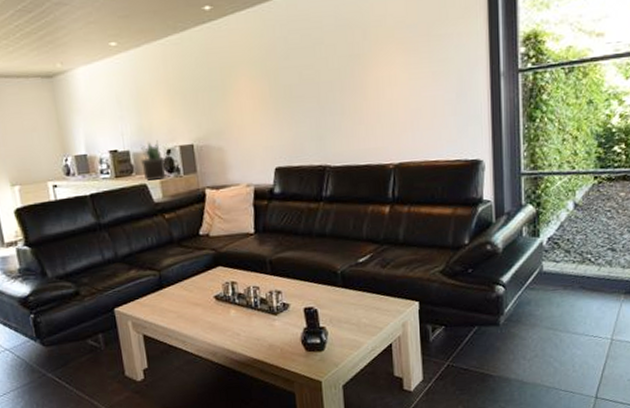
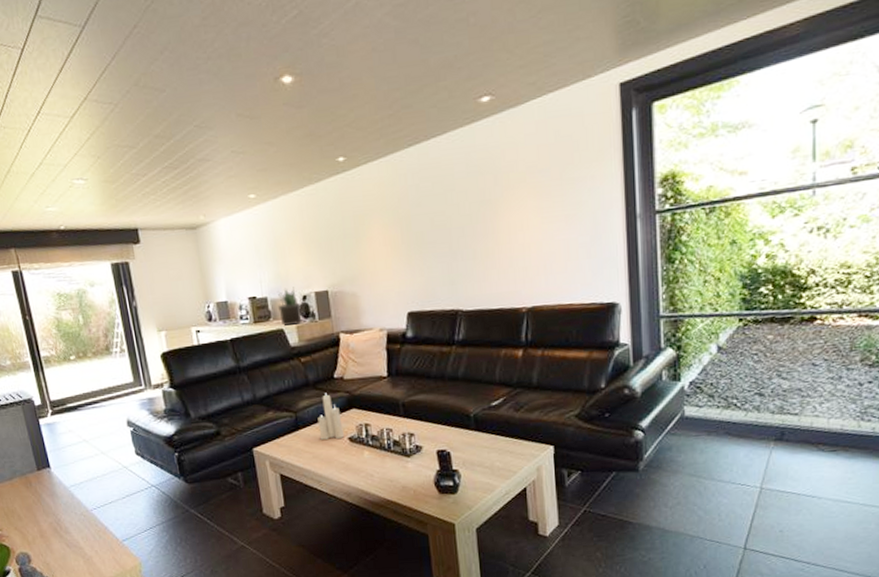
candle: none [182,250,211,299] -> present [317,393,345,440]

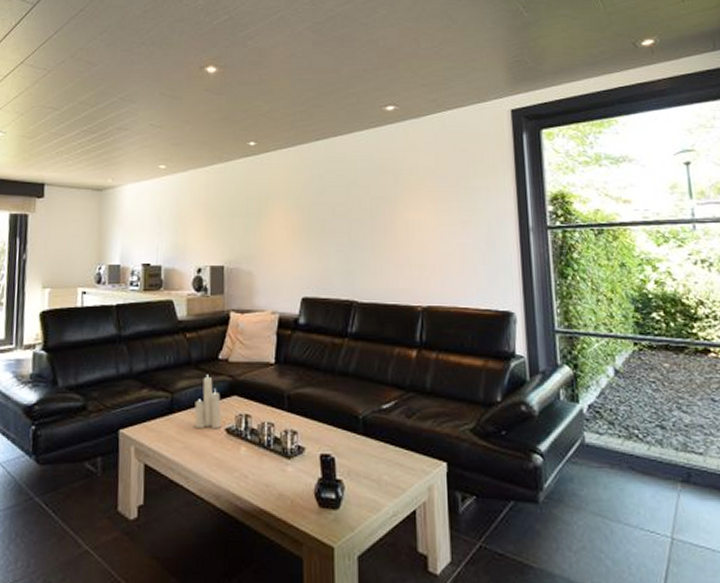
planter: present [278,287,302,326] -> none [171,258,195,297]

